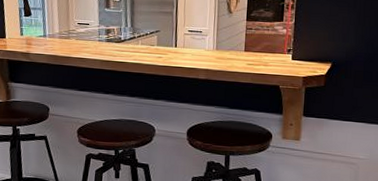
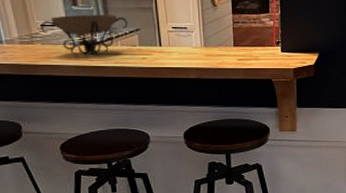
decorative bowl: none [77,16,150,52] -> present [40,14,128,55]

